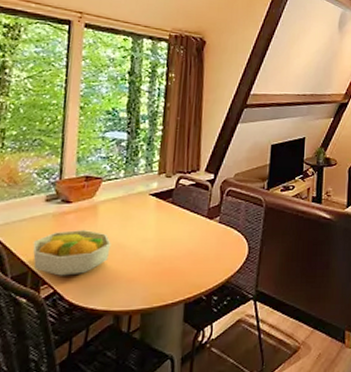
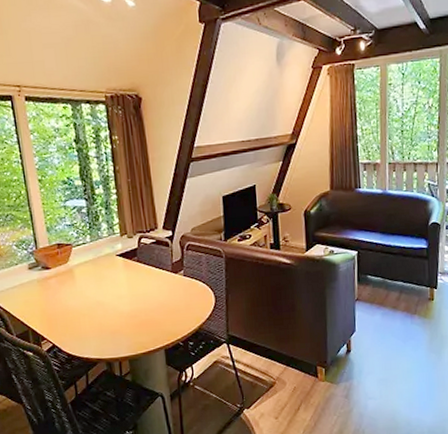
fruit bowl: present [32,230,111,276] -> none [26,291,92,332]

